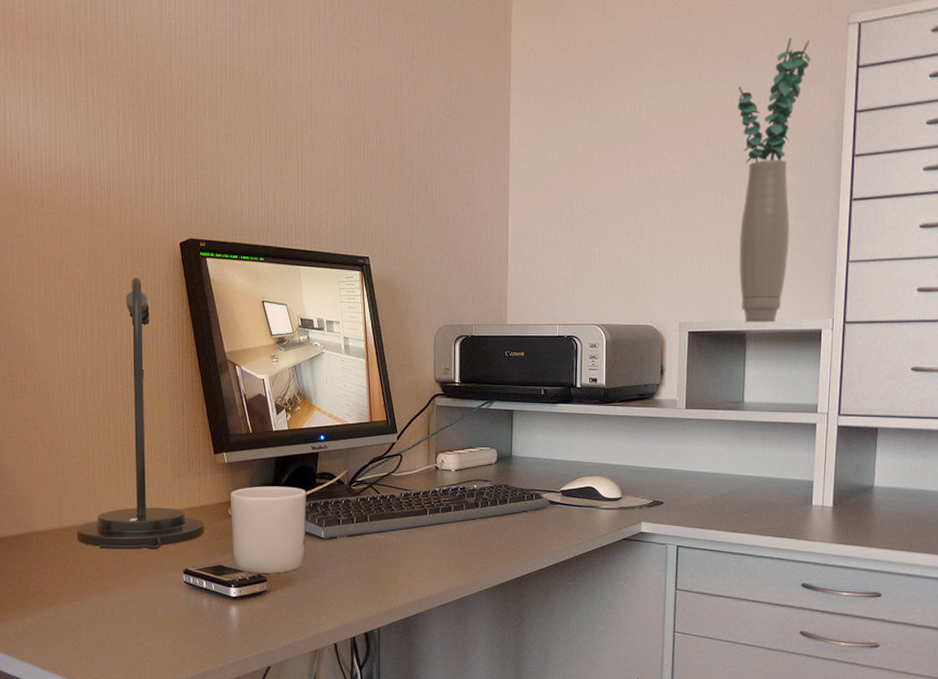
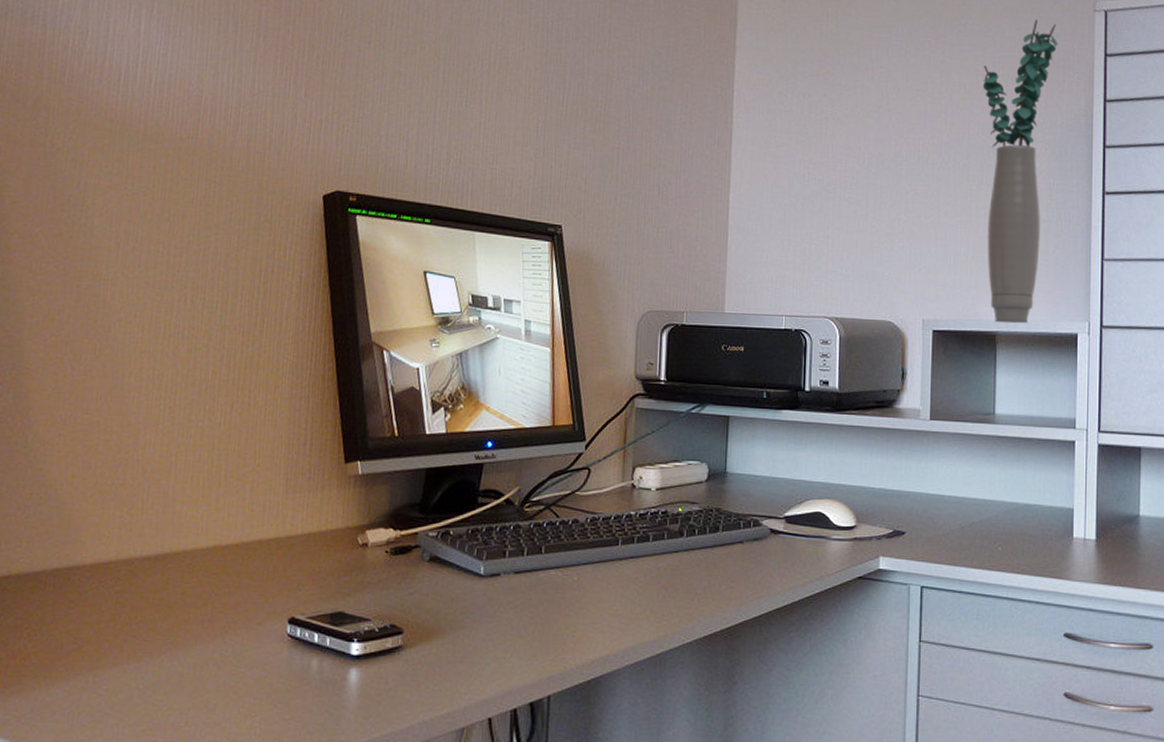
desk lamp: present [76,277,204,550] -> none [140,234,323,591]
mug: present [230,486,307,574] -> none [358,506,465,624]

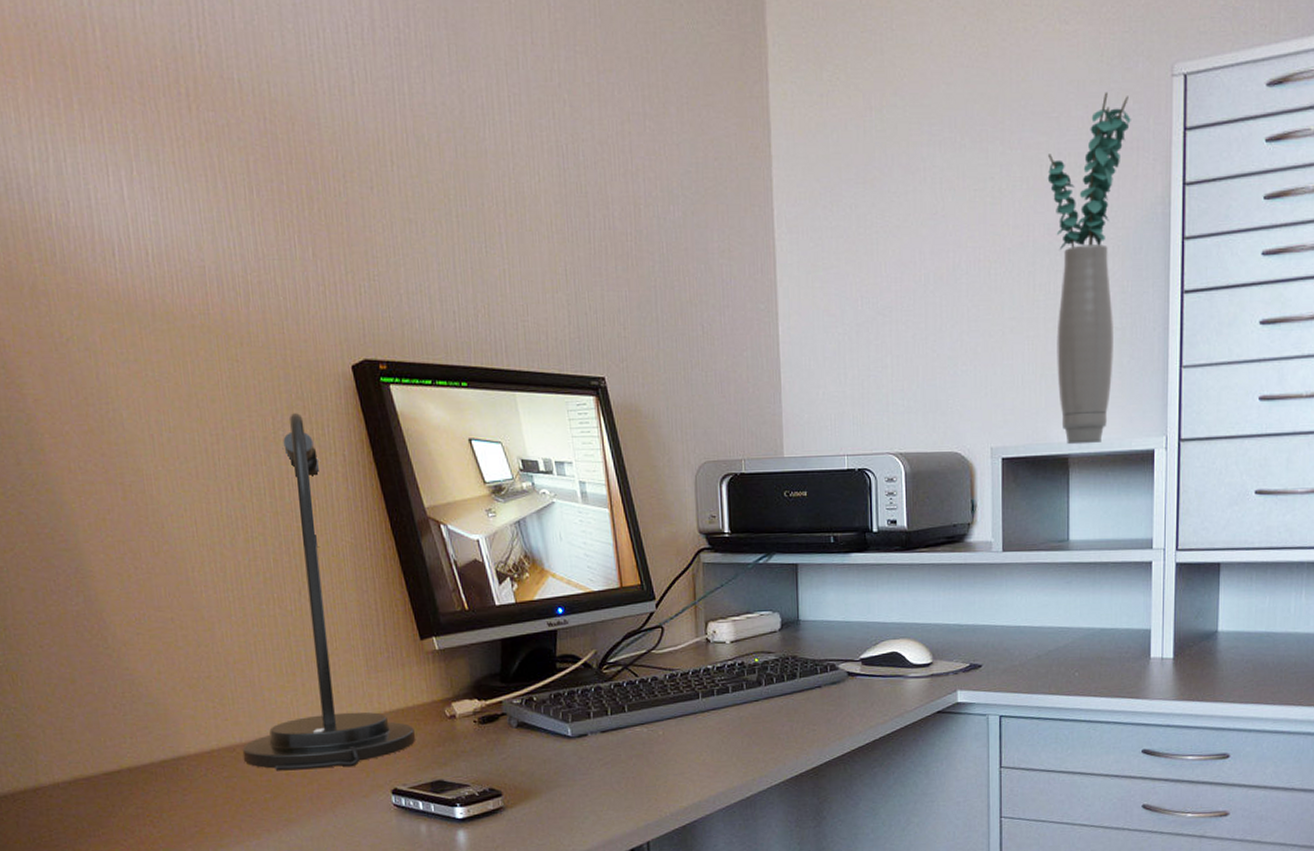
desk lamp: none [140,234,323,591] -> present [242,413,415,771]

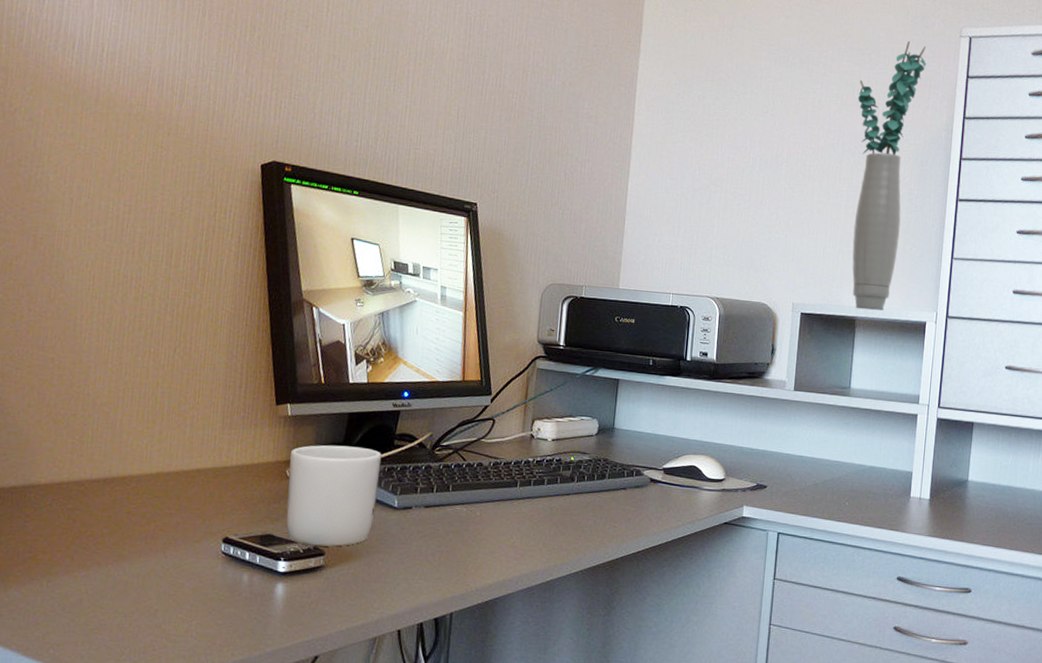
desk lamp: present [242,413,415,771] -> none [89,197,255,513]
mug: none [445,675,548,788] -> present [286,444,382,547]

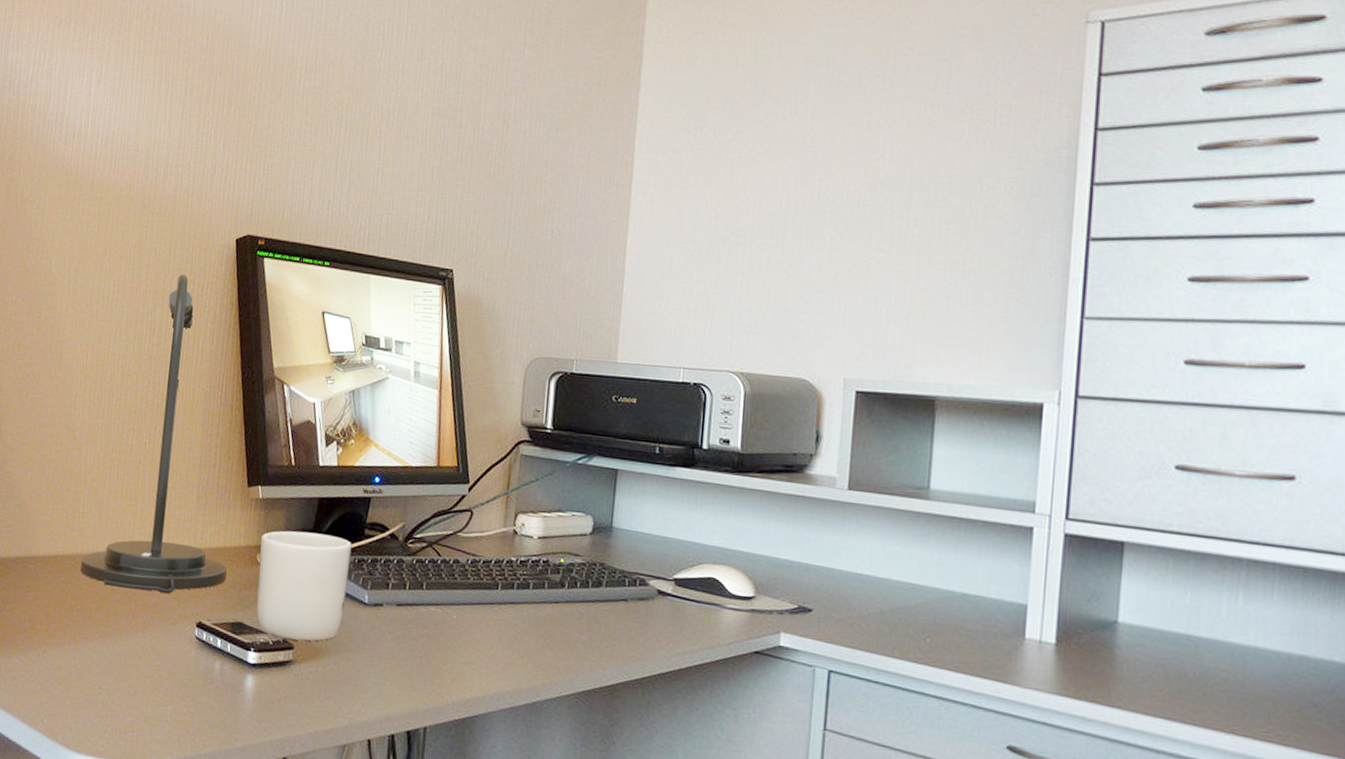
desk lamp: none [89,197,255,513] -> present [80,274,227,594]
vase: present [852,40,927,311] -> none [928,36,1035,389]

